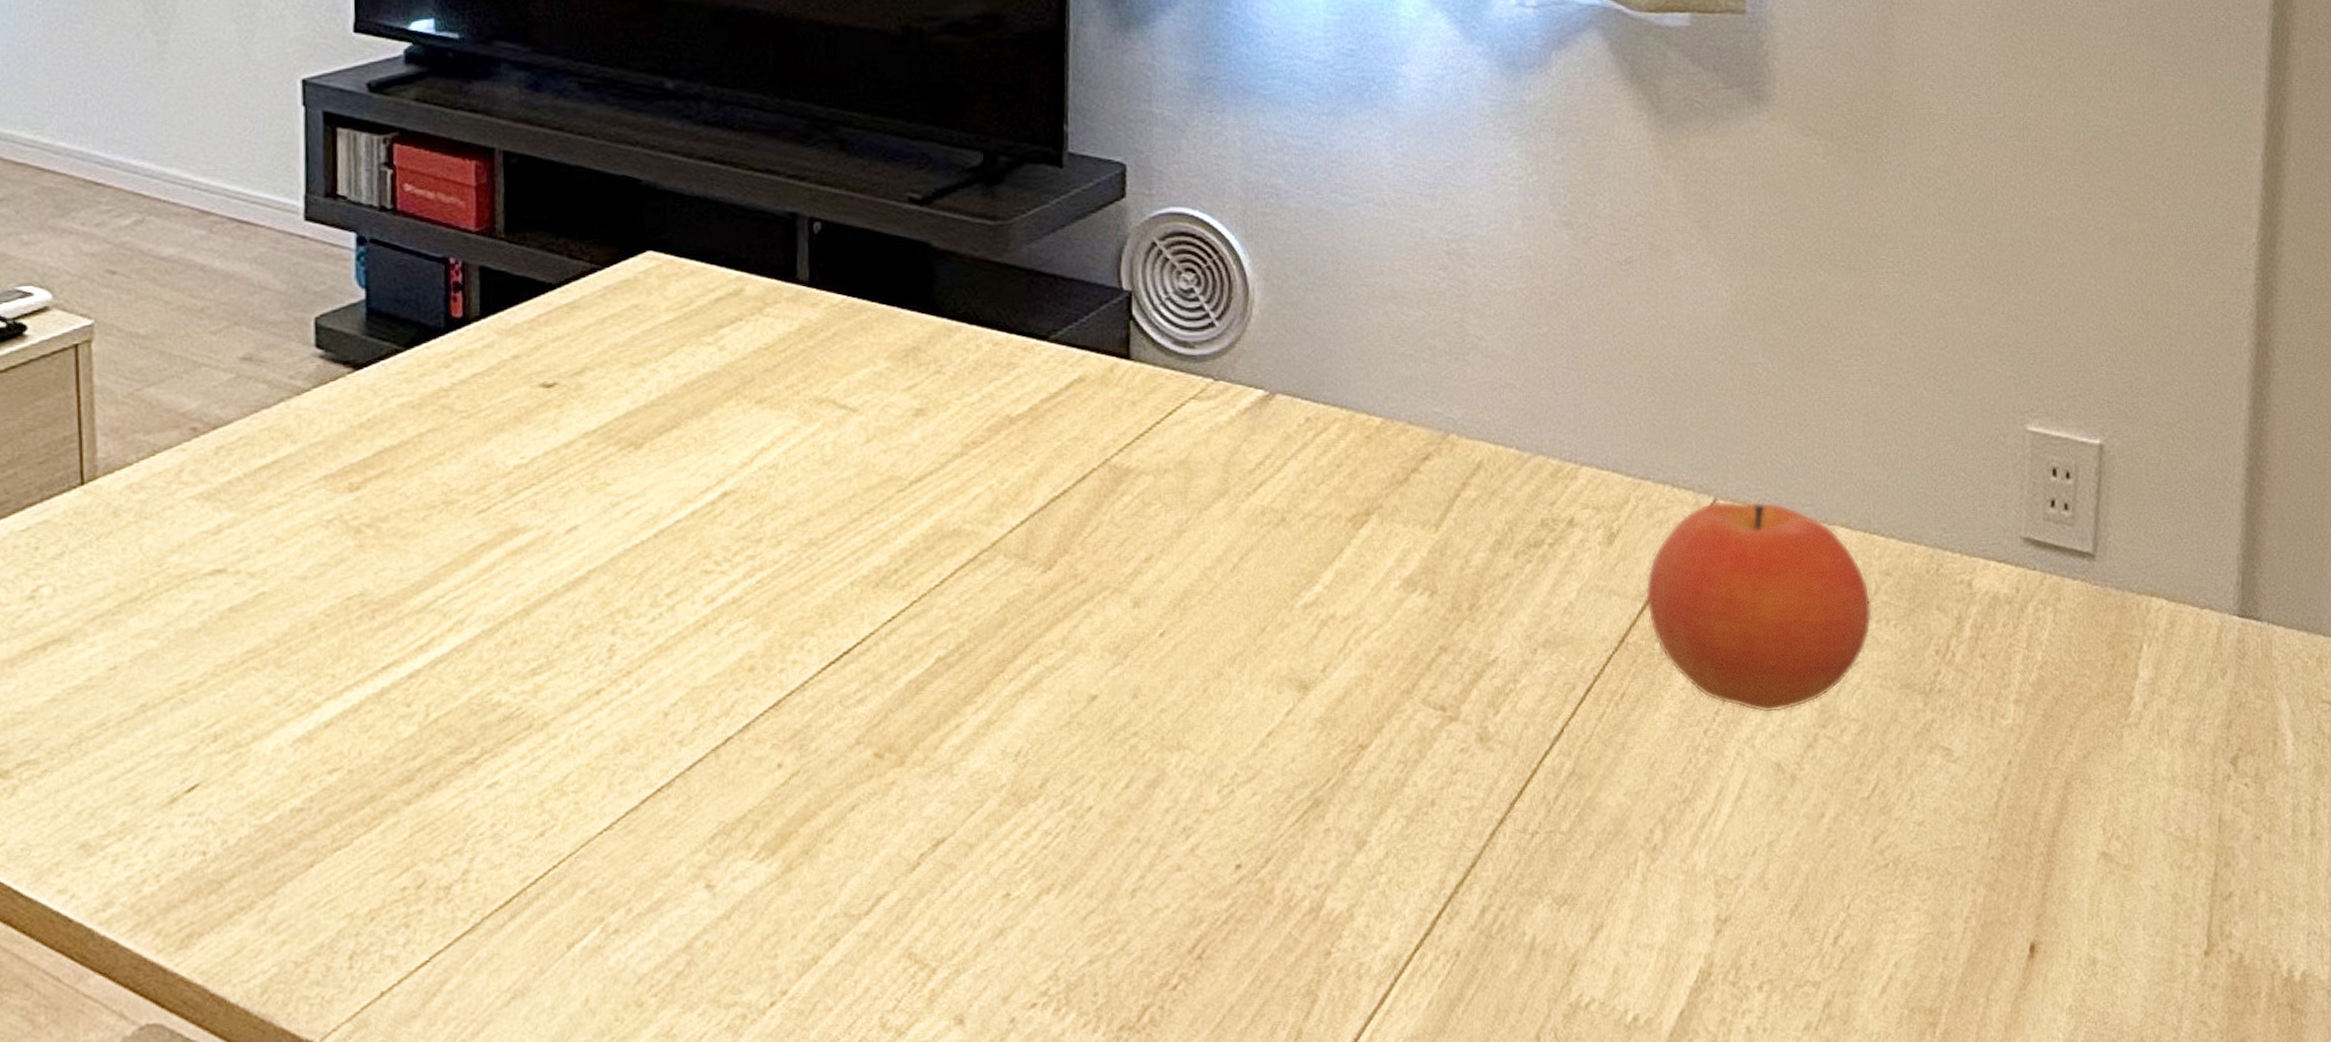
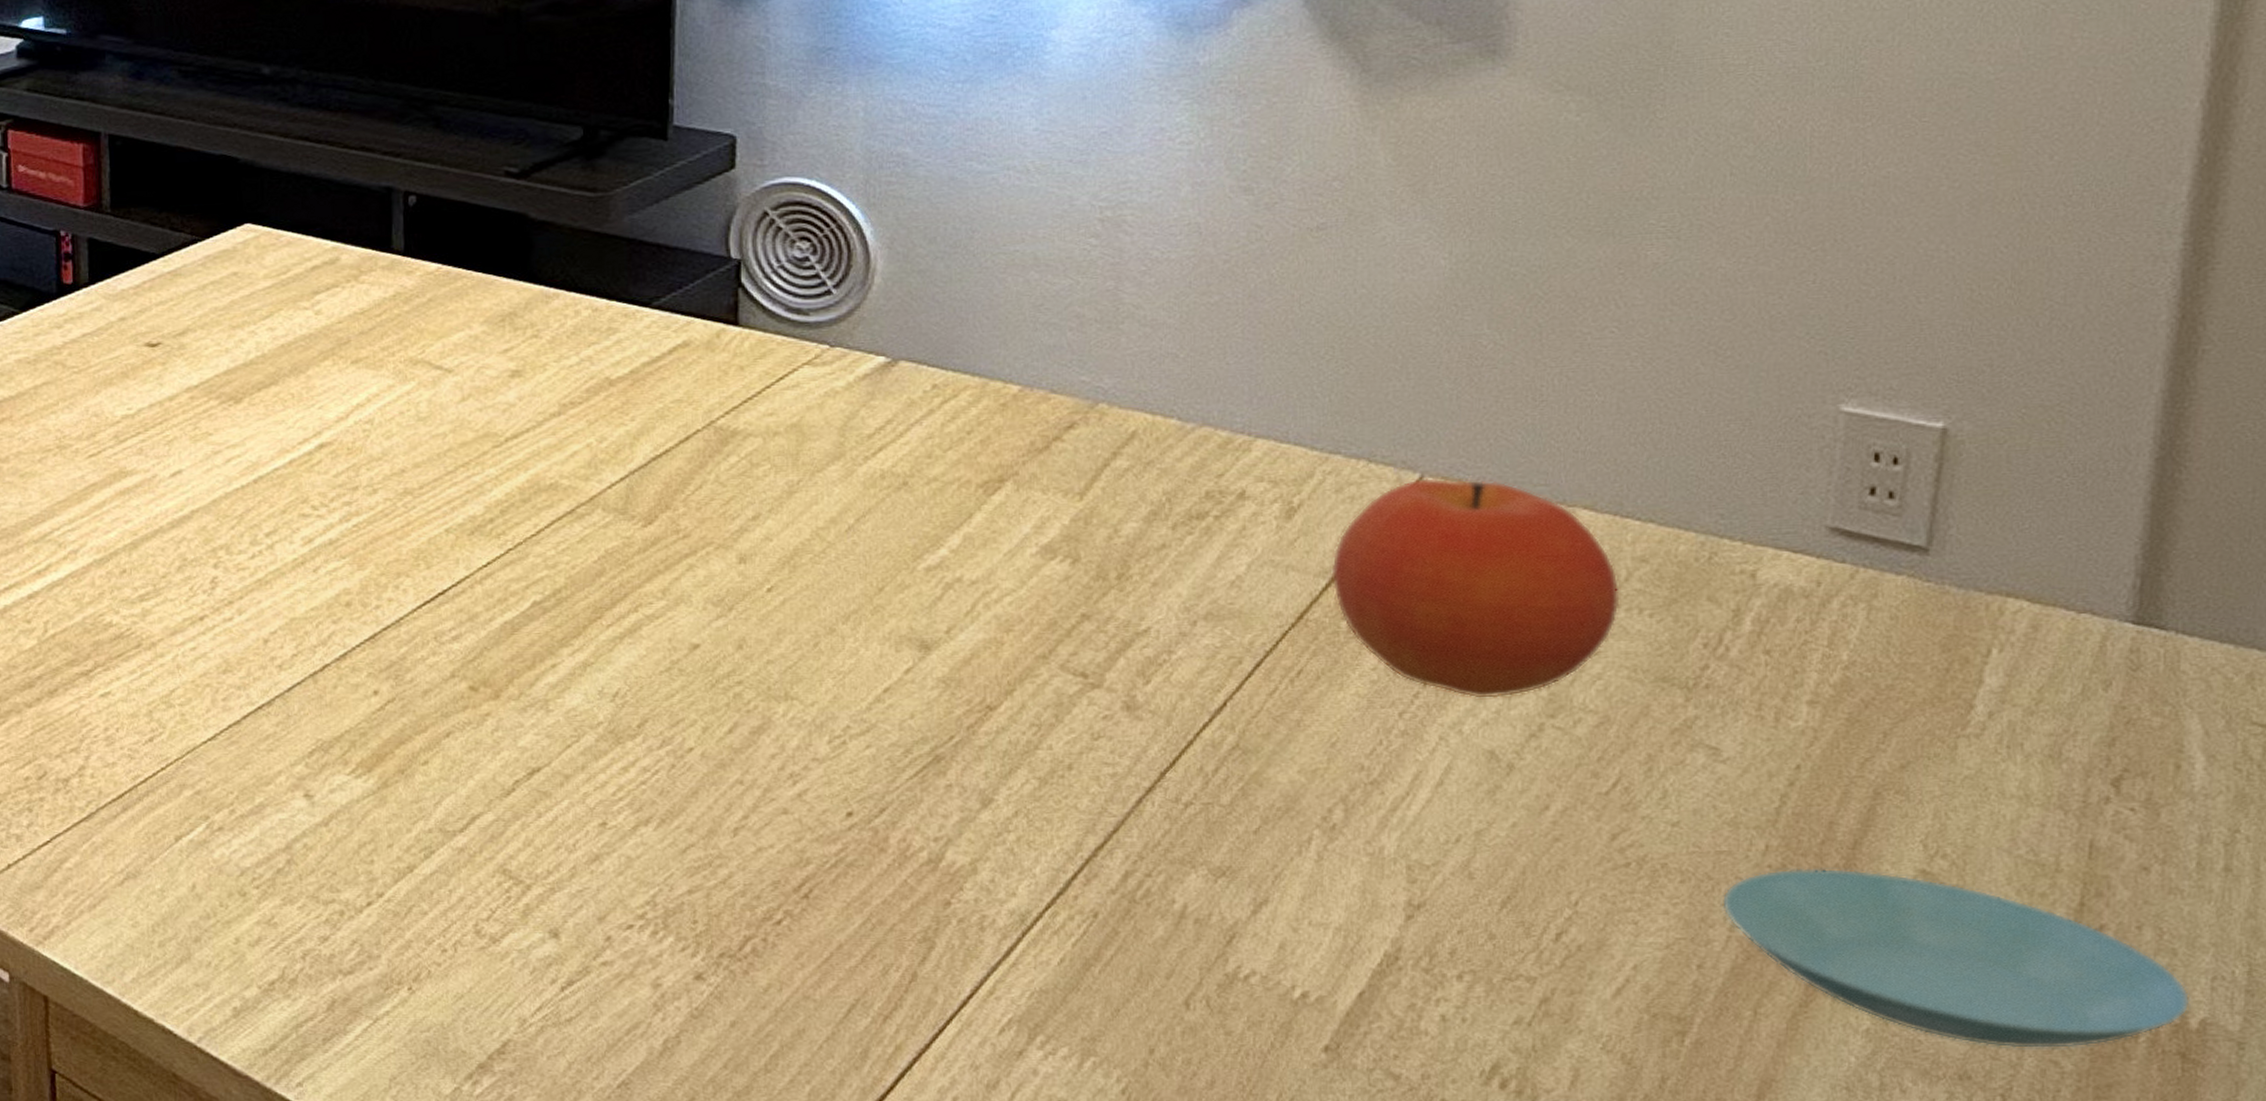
saucer: none [1958,855,2294,1013] -> present [1721,868,2191,1049]

